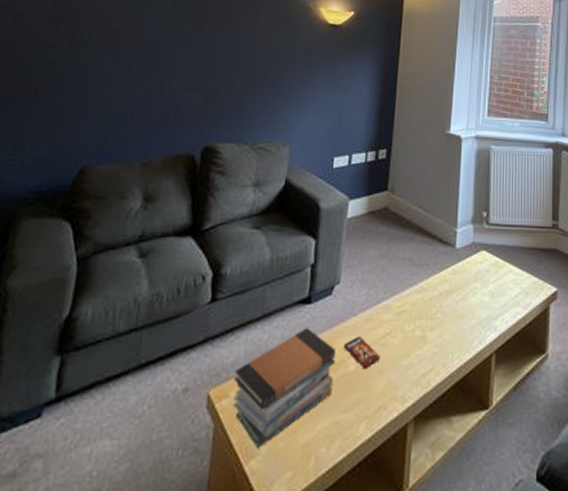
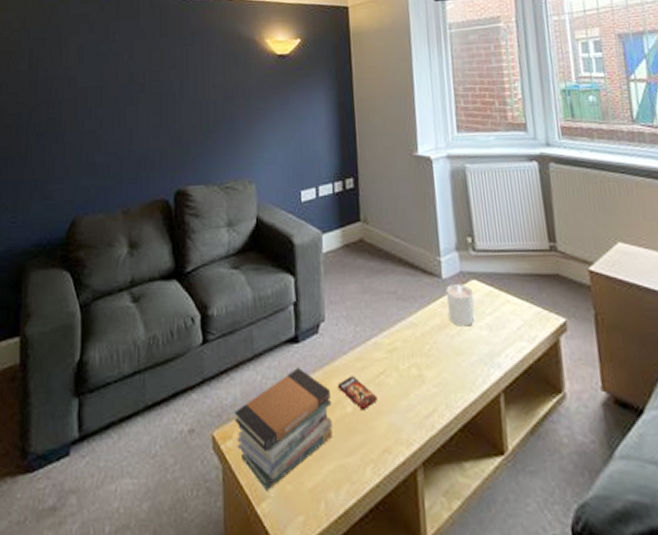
candle: none [456,254,482,293] -> present [445,284,476,327]

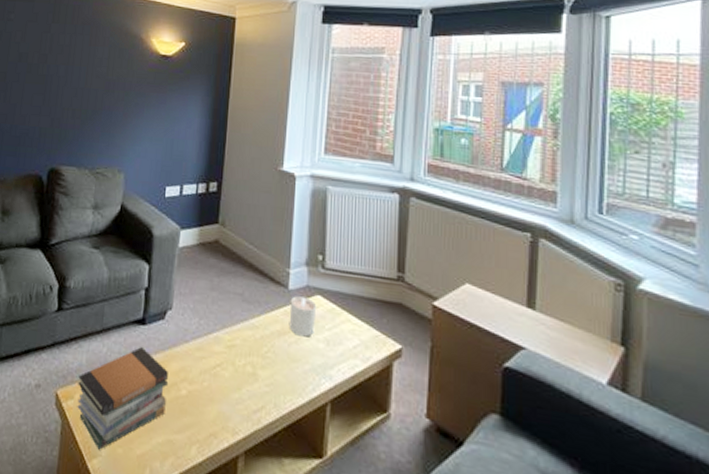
smartphone: present [337,376,377,411] -> none [175,362,211,396]

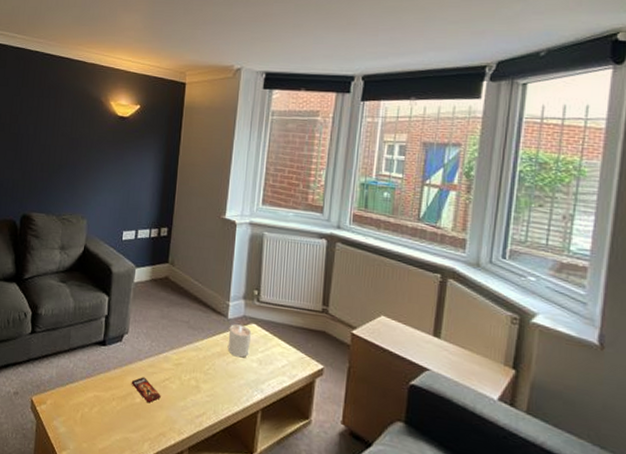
book stack: present [77,347,169,450] -> none [49,364,125,444]
smartphone: none [175,362,211,396] -> present [131,377,161,403]

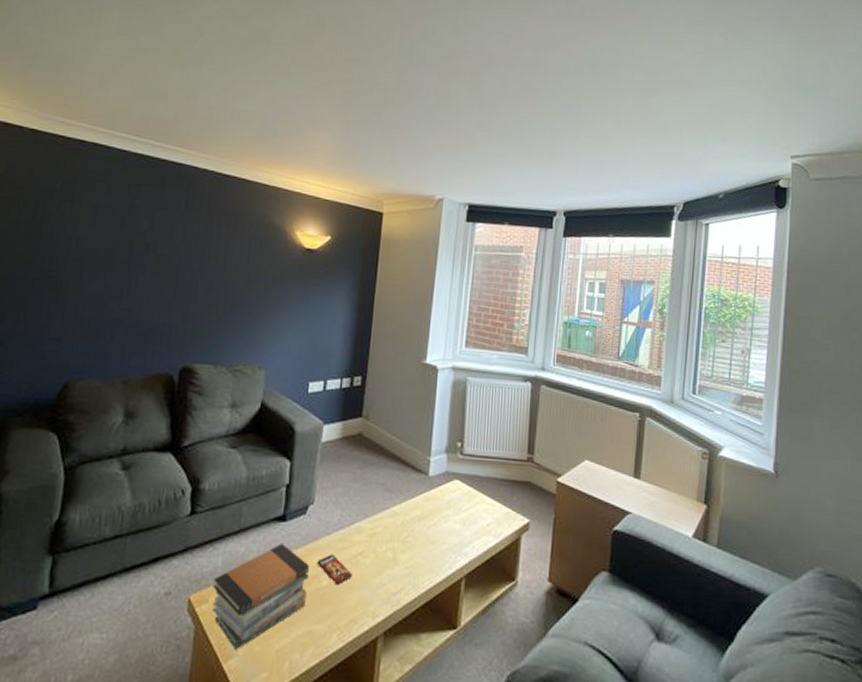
book stack: none [49,364,125,444] -> present [212,544,310,650]
candle: present [227,324,252,358] -> none [428,482,455,520]

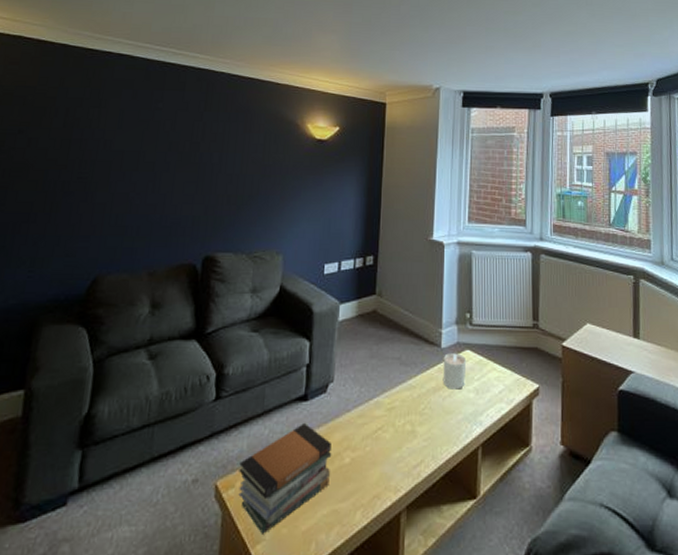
smartphone: present [317,554,352,585] -> none [338,431,373,462]
candle: none [428,482,455,520] -> present [442,353,467,390]

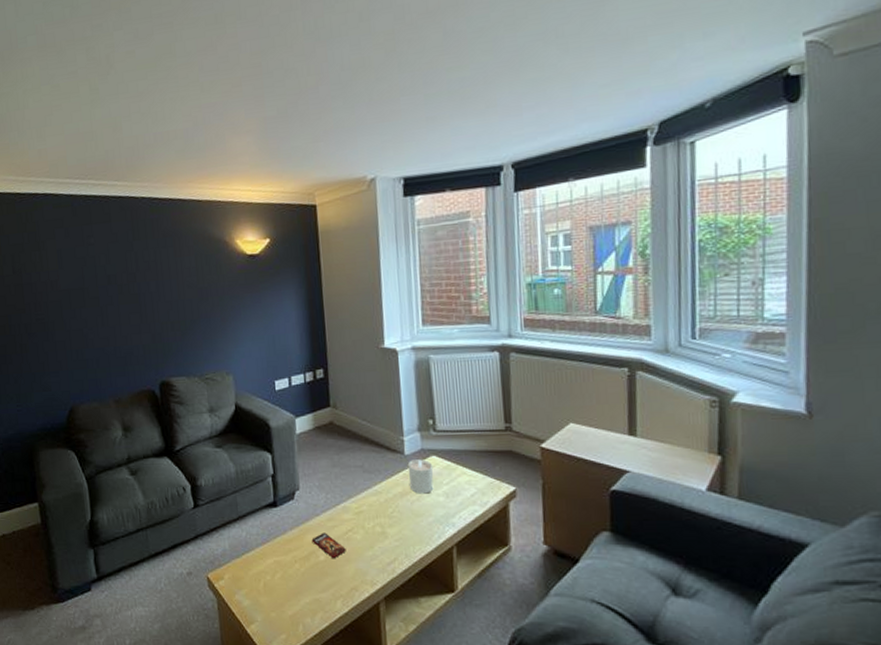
book stack: present [238,423,332,534] -> none [225,527,308,617]
smartphone: none [338,431,373,462] -> present [311,532,346,559]

